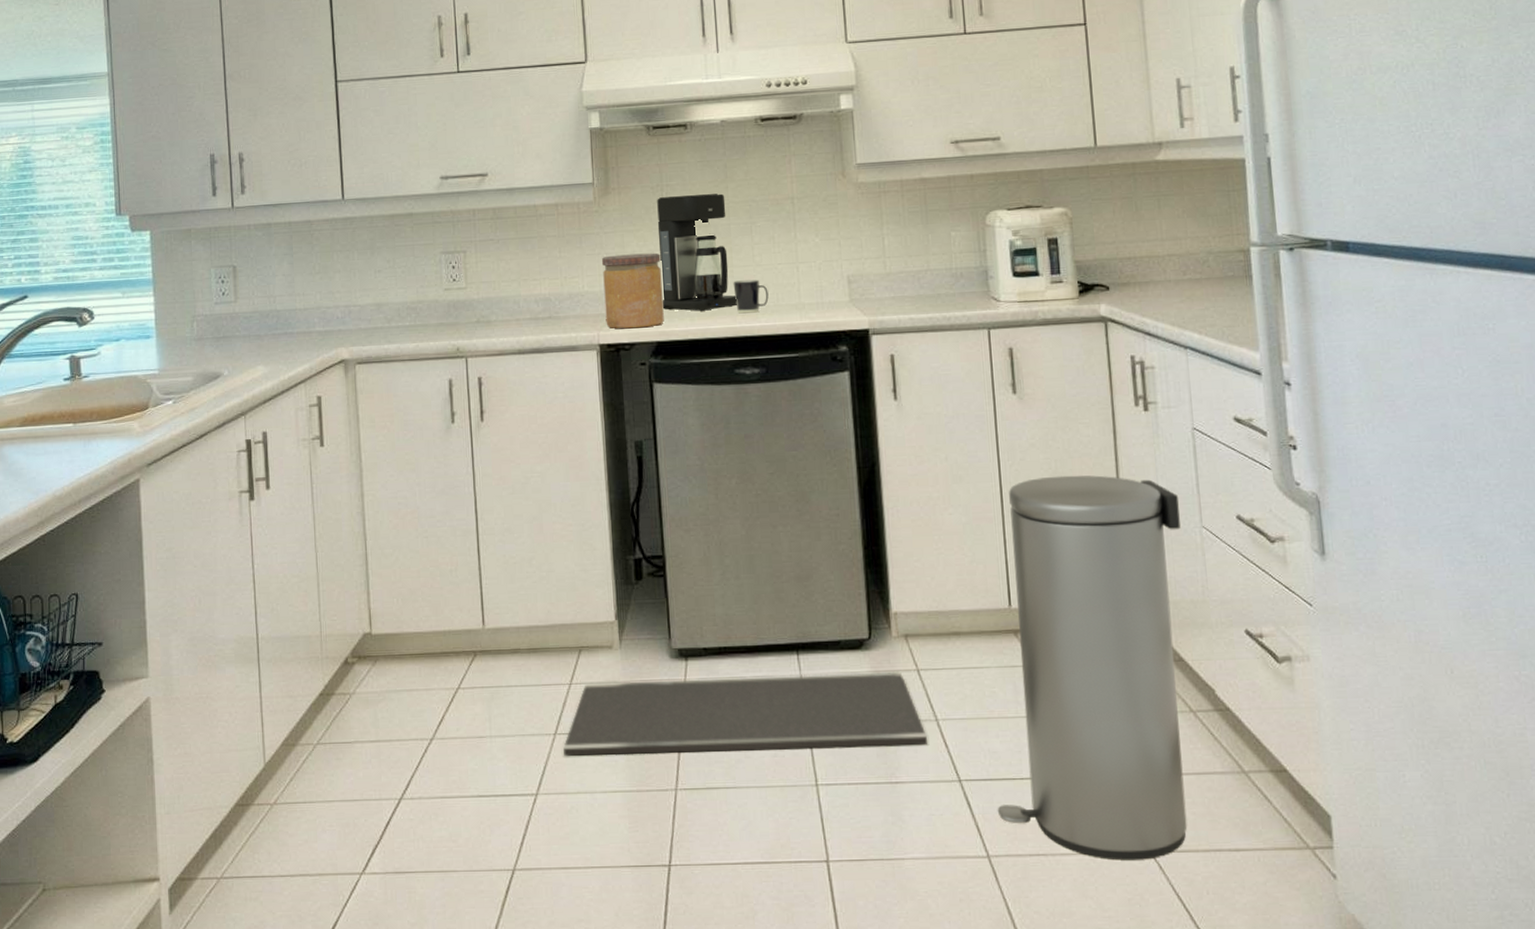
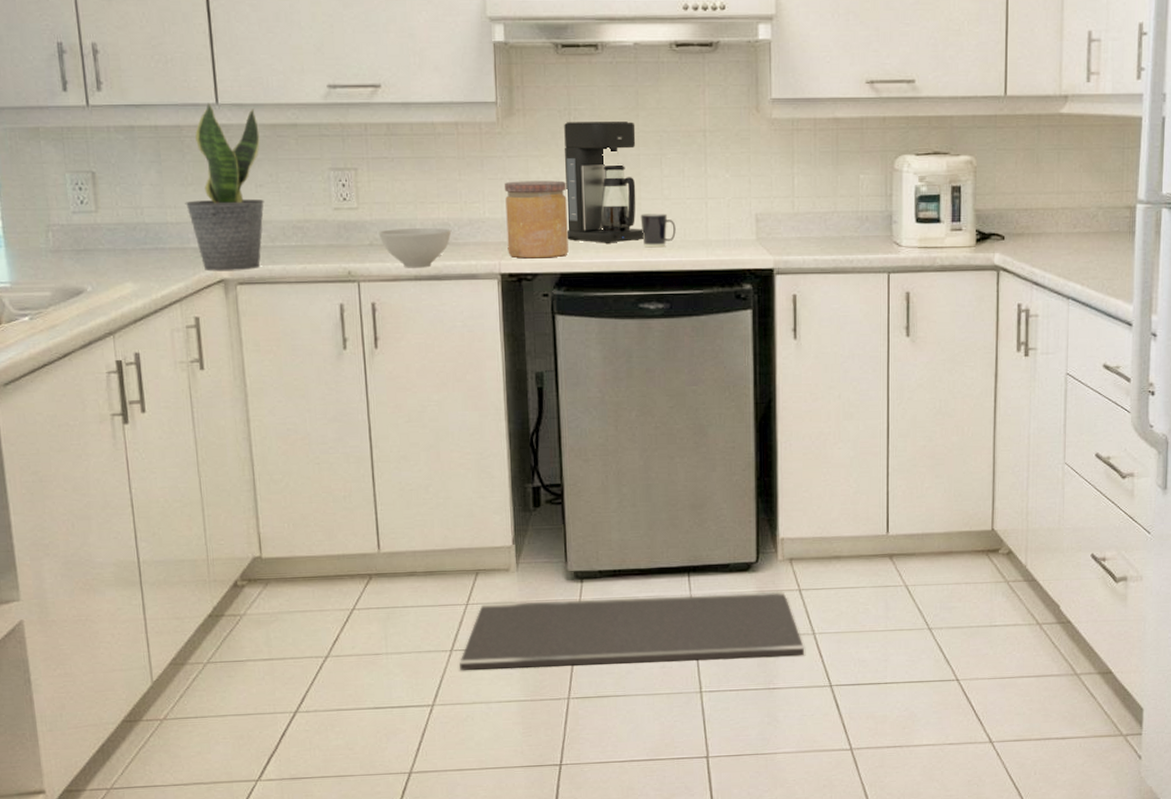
potted plant: none [312,199,382,353] -> present [185,102,264,272]
bowl: none [485,303,553,343] -> present [378,227,452,268]
pedal bin: present [997,475,1187,860] -> none [862,414,1046,749]

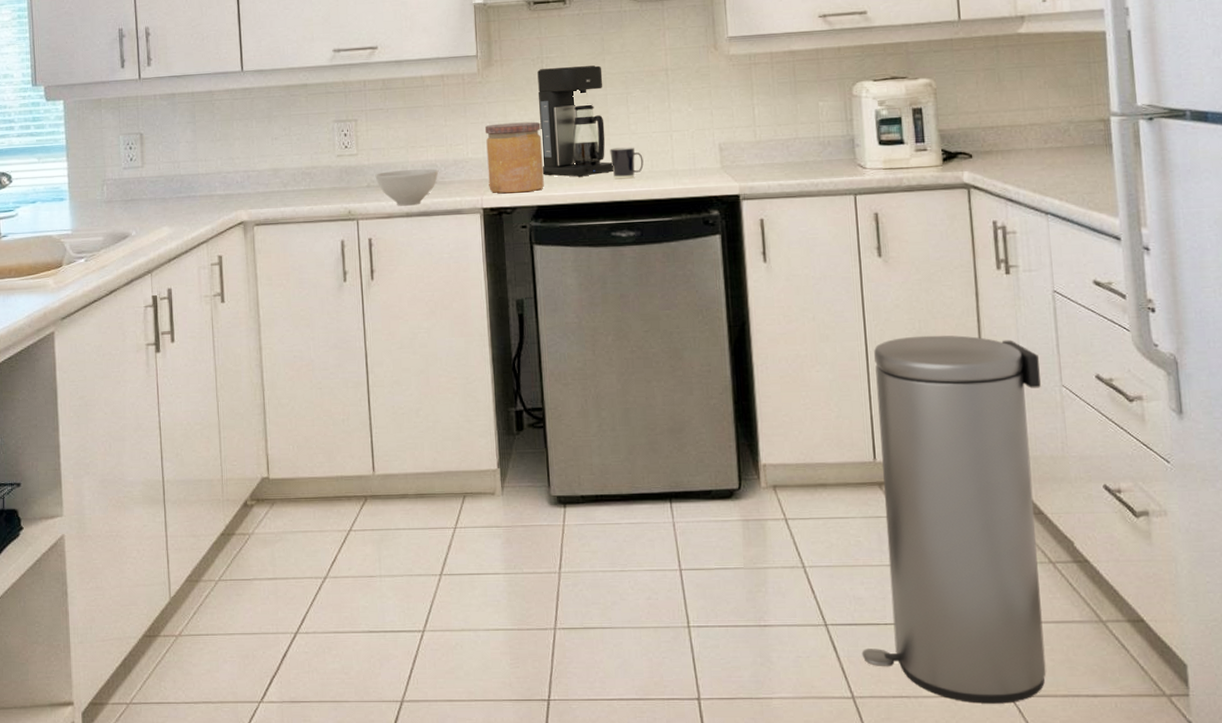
potted plant: present [185,102,264,272] -> none [213,70,279,215]
door mat: present [460,591,804,670] -> none [449,520,795,596]
pedal bin: none [862,414,1046,749] -> present [861,335,1046,704]

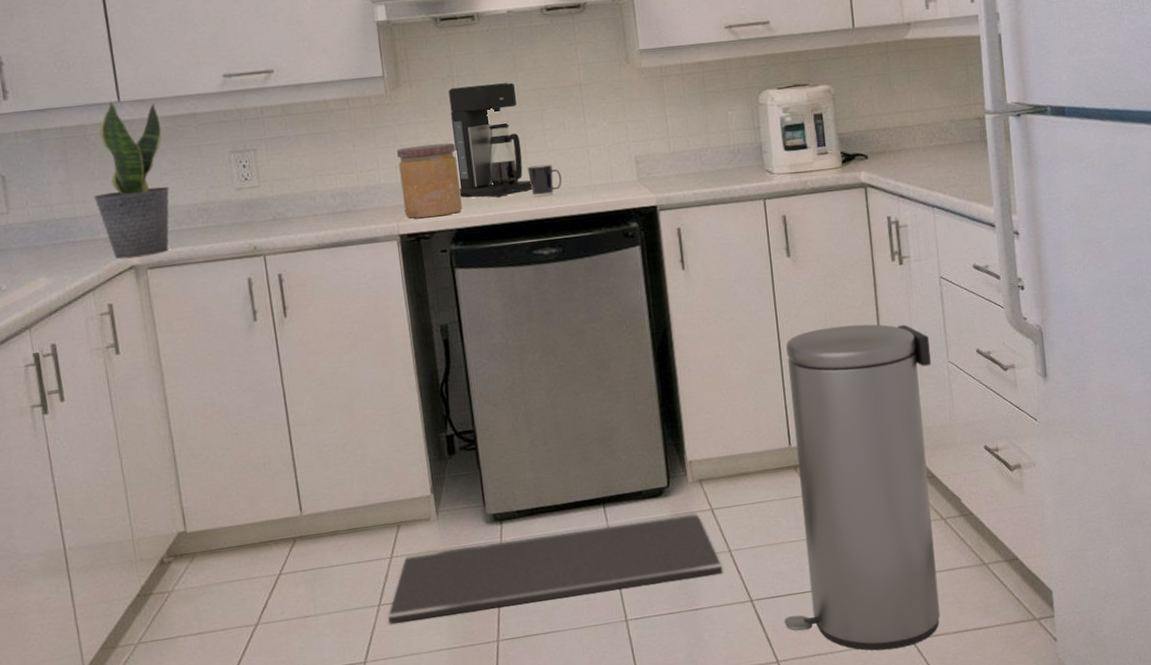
potted plant: none [213,70,279,215] -> present [93,101,170,260]
bowl: present [375,168,439,206] -> none [280,197,350,238]
door mat: none [449,520,795,596] -> present [388,512,722,624]

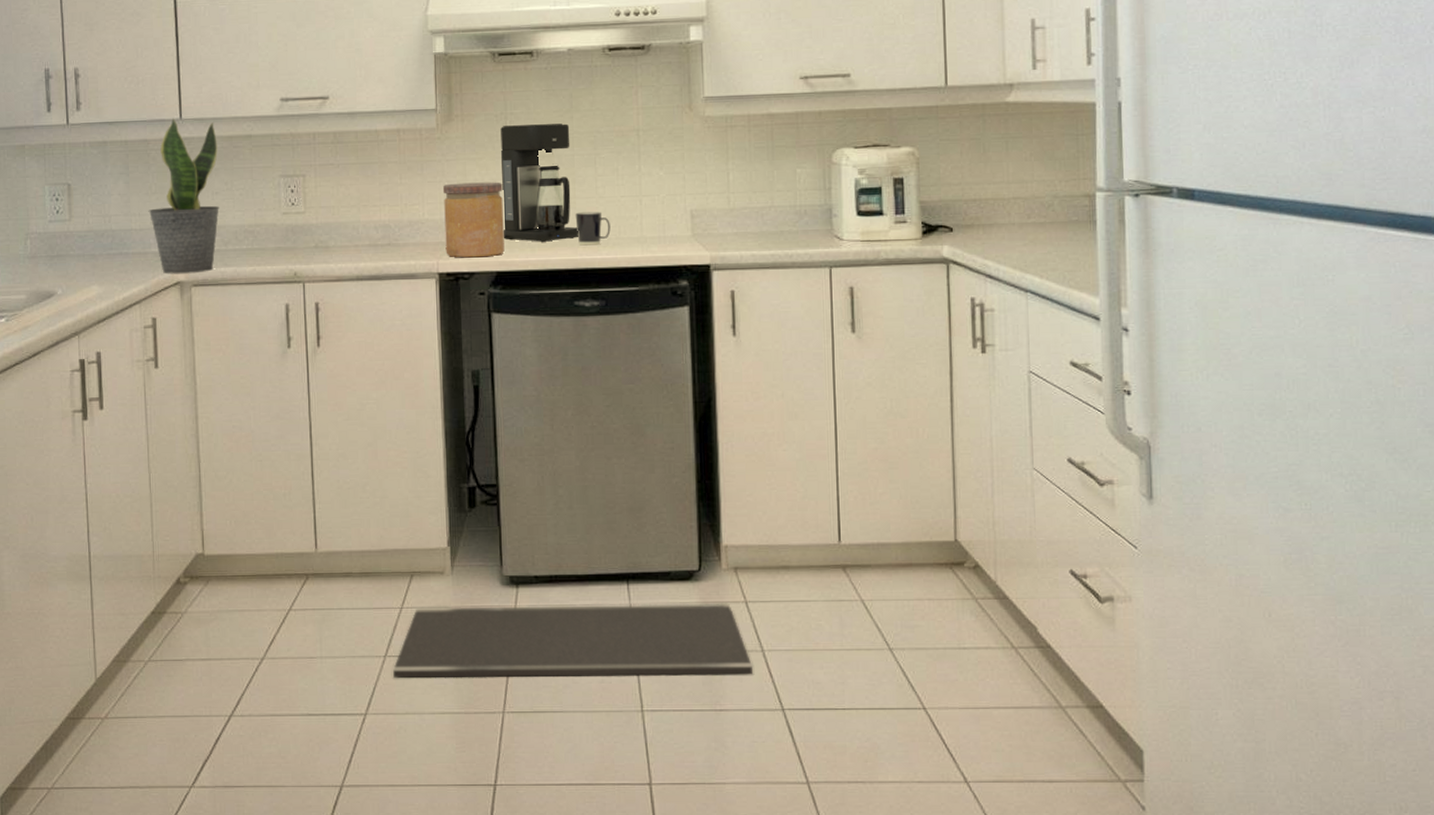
pedal bin: present [784,324,940,650] -> none [818,415,1012,789]

